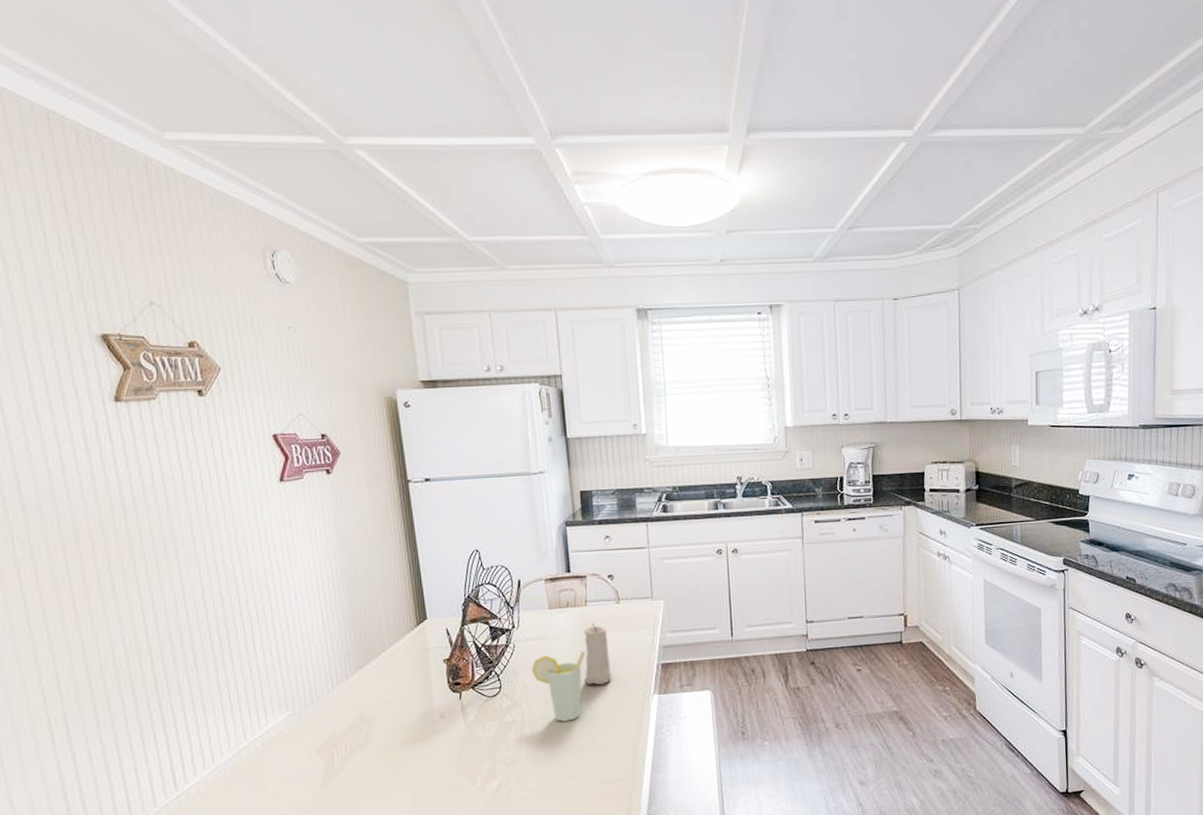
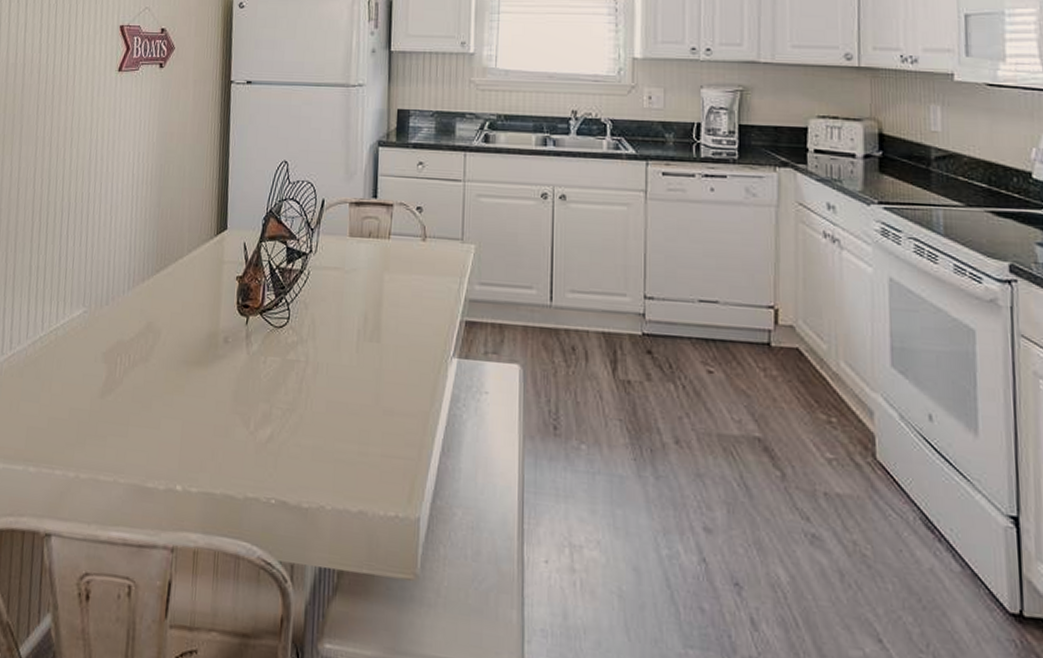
cup: present [532,651,586,722] -> none [323,289,383,372]
candle: present [583,623,612,685] -> none [377,259,409,335]

